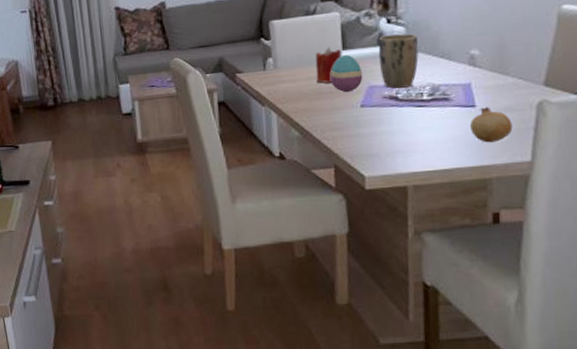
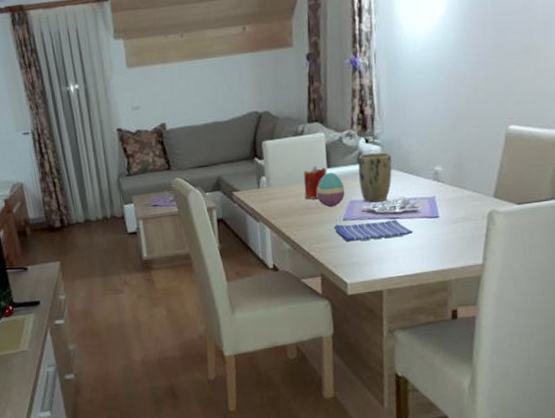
dish towel: none [349,107,444,131] -> present [333,219,413,242]
fruit: present [470,107,513,143] -> none [434,217,469,249]

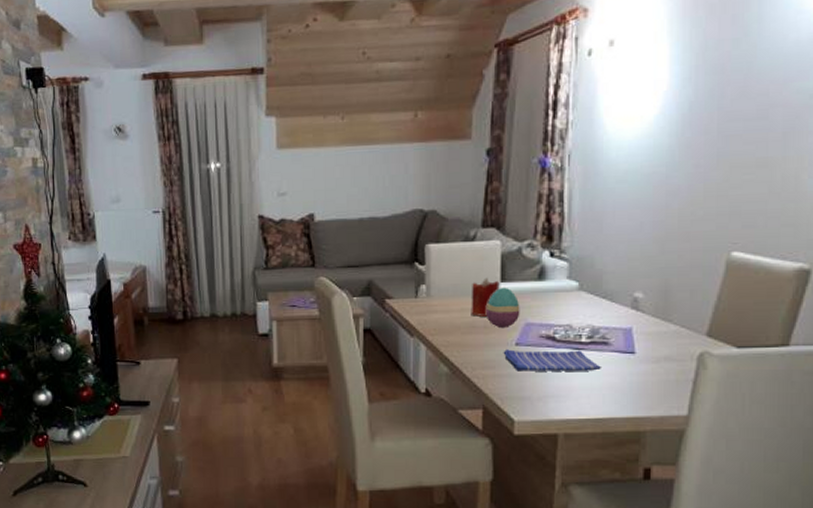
plant pot: present [358,152,392,203] -> none [538,269,580,328]

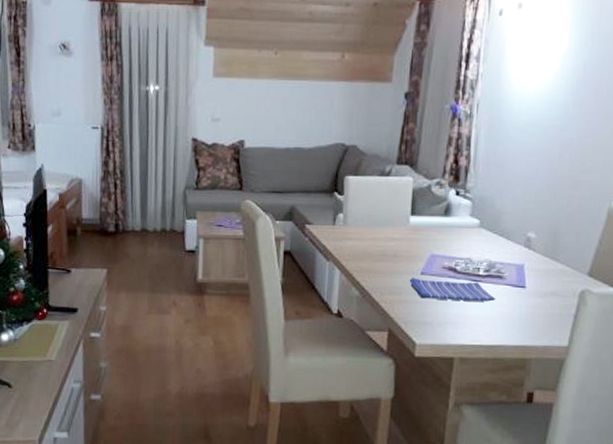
candle: present [471,277,500,317] -> none [382,210,410,246]
decorative egg: present [485,287,520,329] -> none [395,220,427,258]

